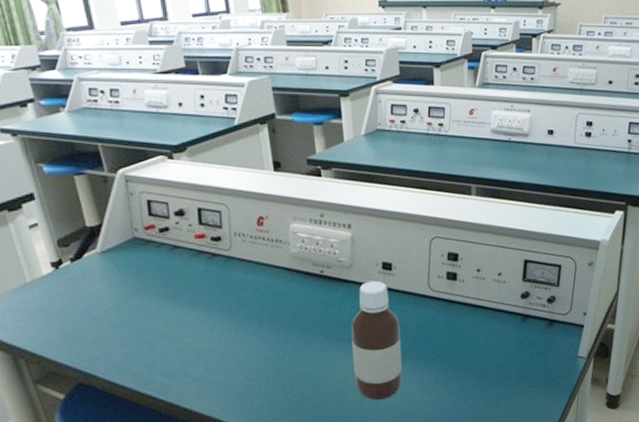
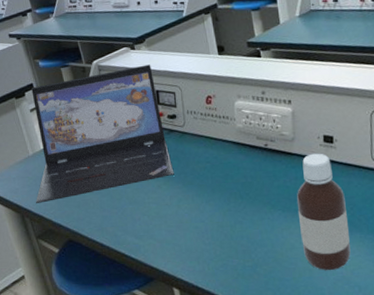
laptop: none [32,177,216,341] -> present [31,64,174,203]

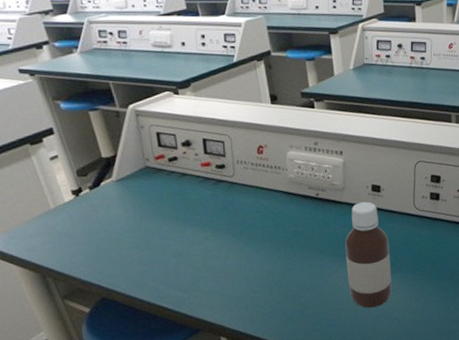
laptop: present [31,64,174,203] -> none [51,111,223,261]

